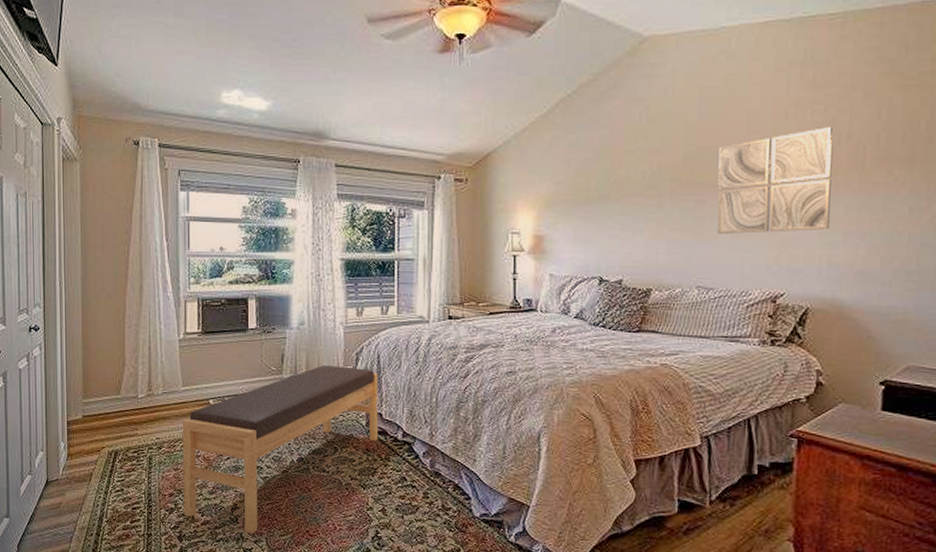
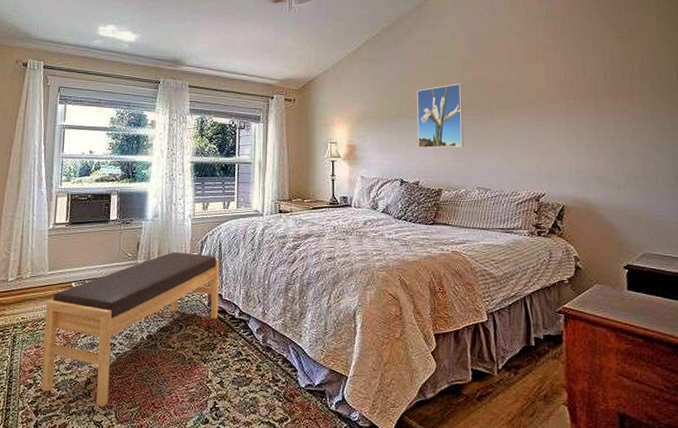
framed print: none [622,153,684,239] -> present [417,83,464,149]
wall art: present [717,127,833,235] -> none [489,66,576,147]

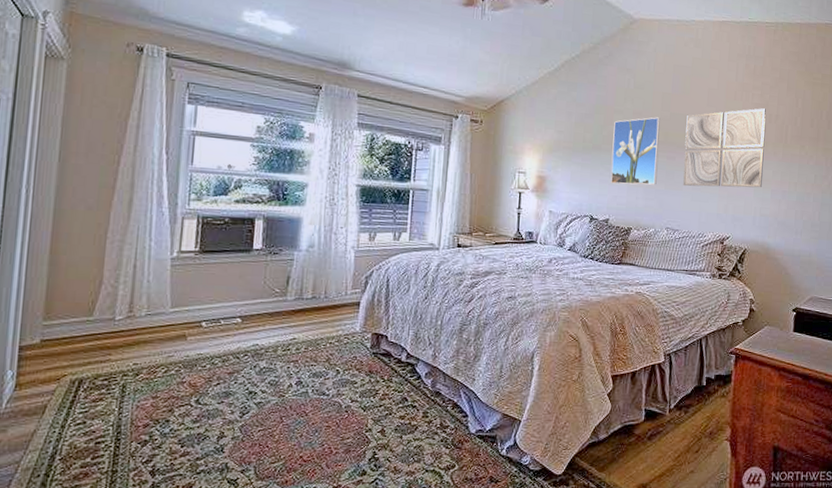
bench: present [41,252,220,408] -> none [159,288,387,464]
wall art: none [489,66,576,147] -> present [683,108,766,188]

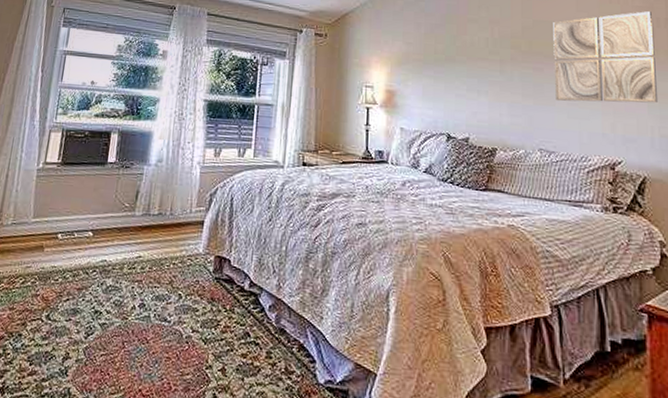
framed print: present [611,117,660,185] -> none [468,25,523,100]

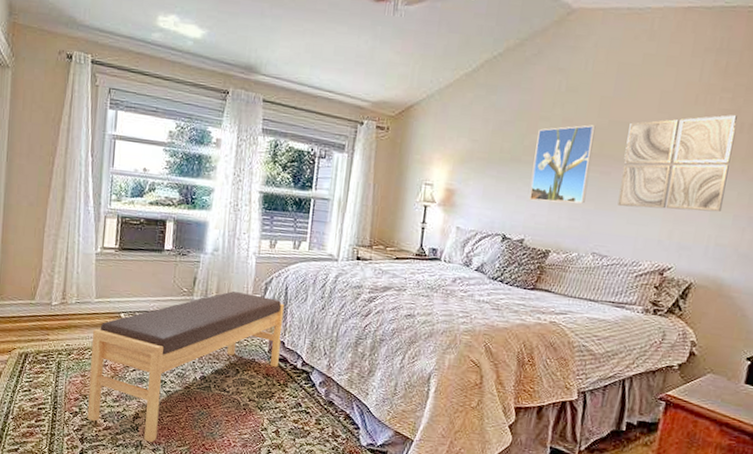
bench: none [10,205,230,391] -> present [87,291,285,443]
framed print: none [468,25,523,100] -> present [529,125,596,204]

